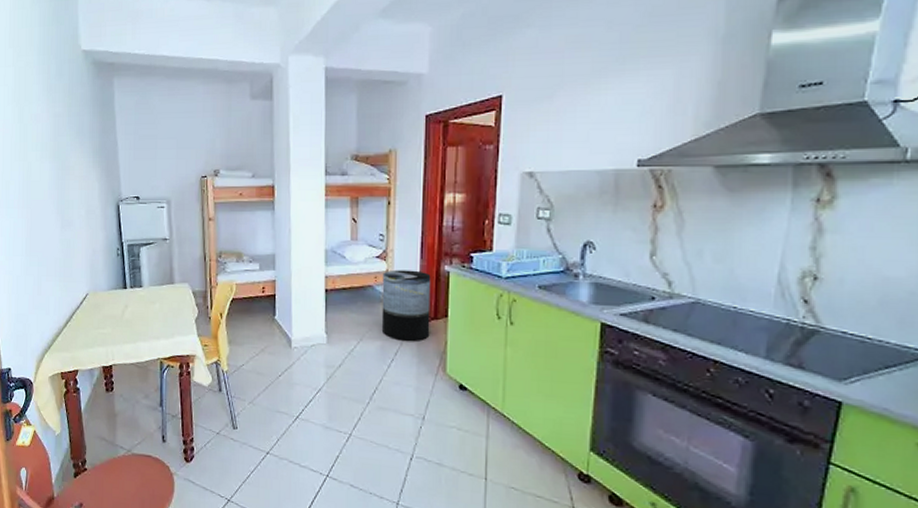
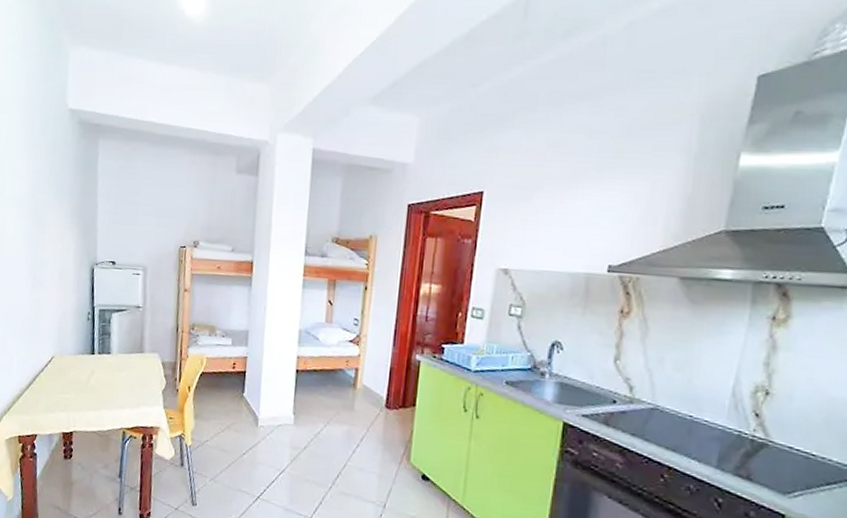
trash can: present [381,269,431,341] -> none [349,355,402,428]

